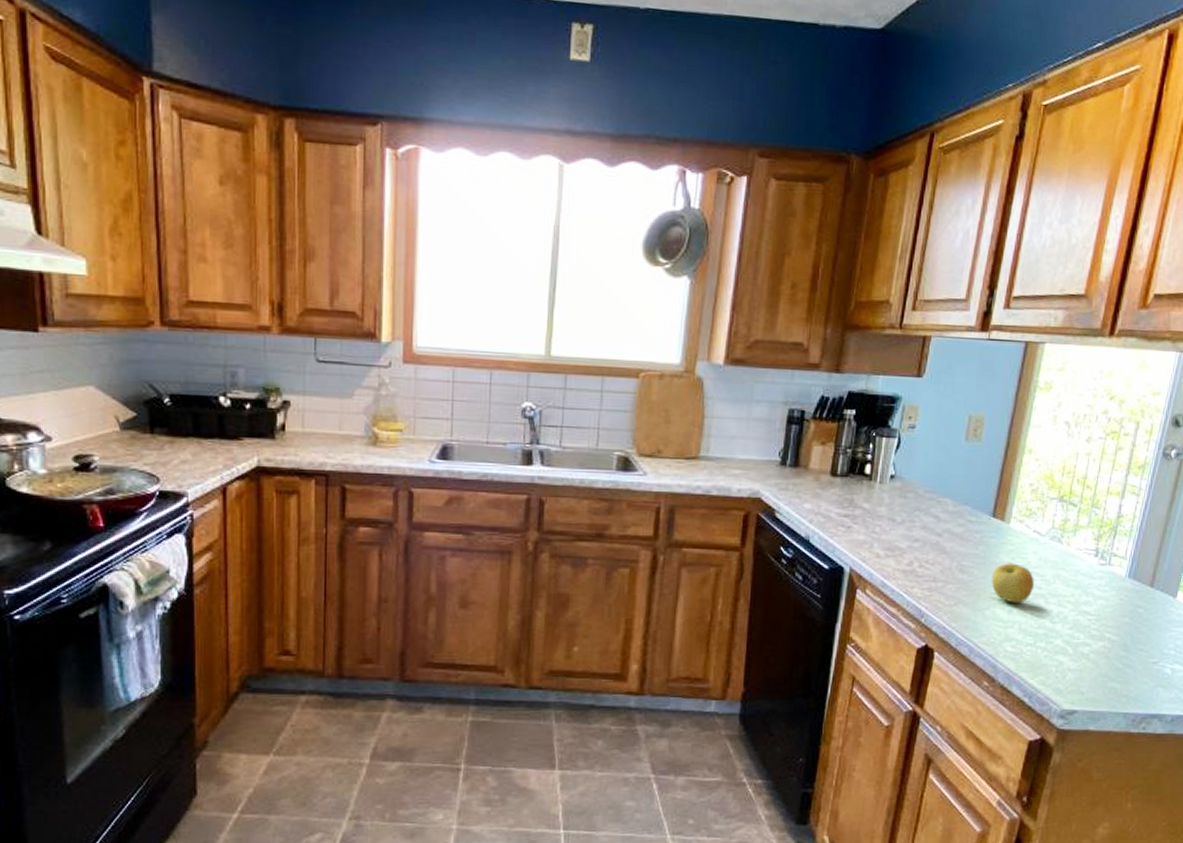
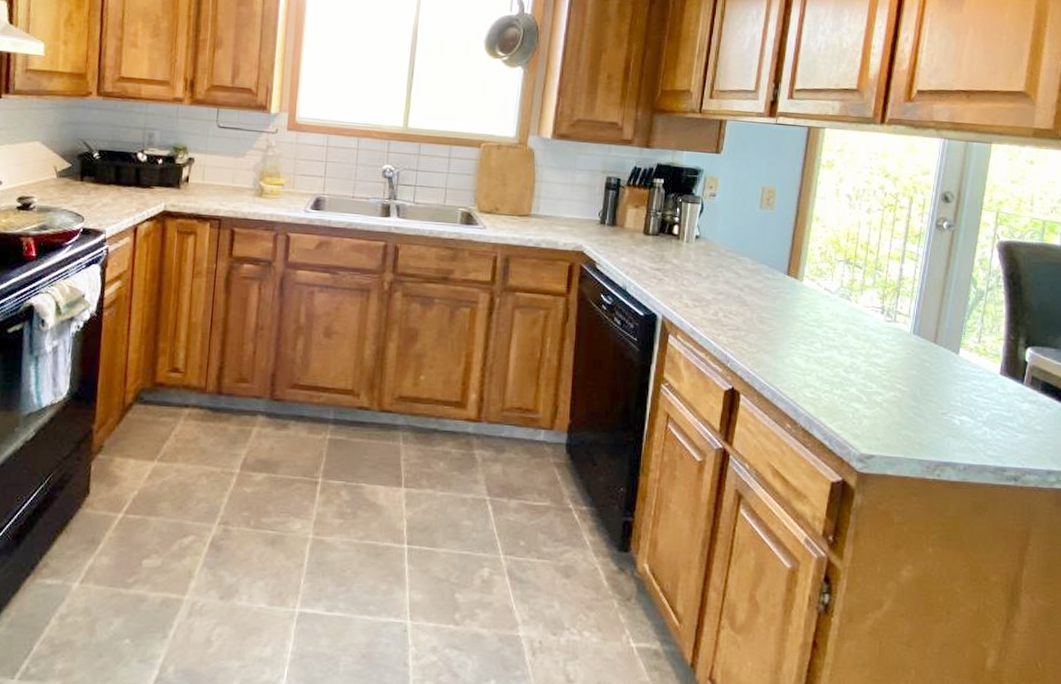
apple: present [991,563,1034,604] -> none [789,316,828,354]

